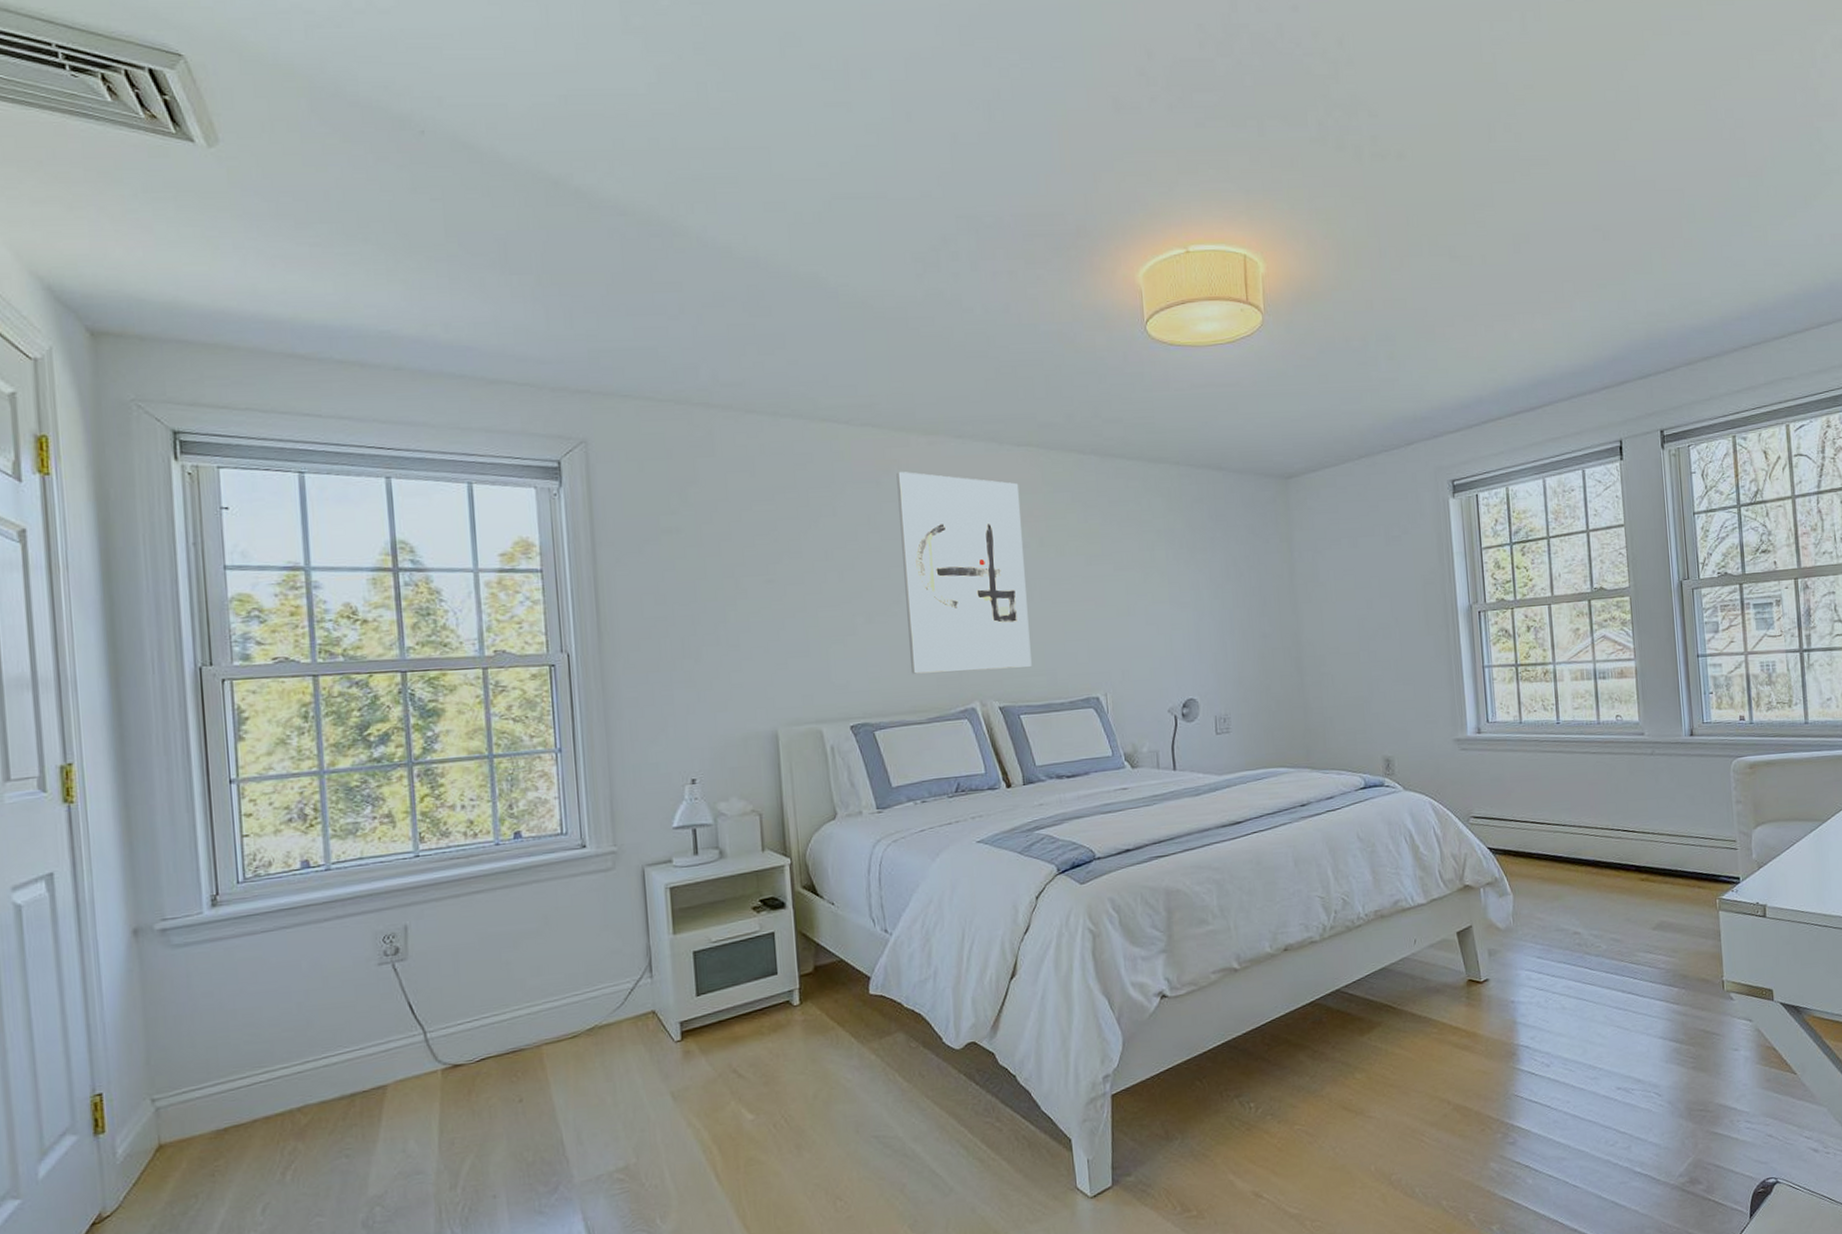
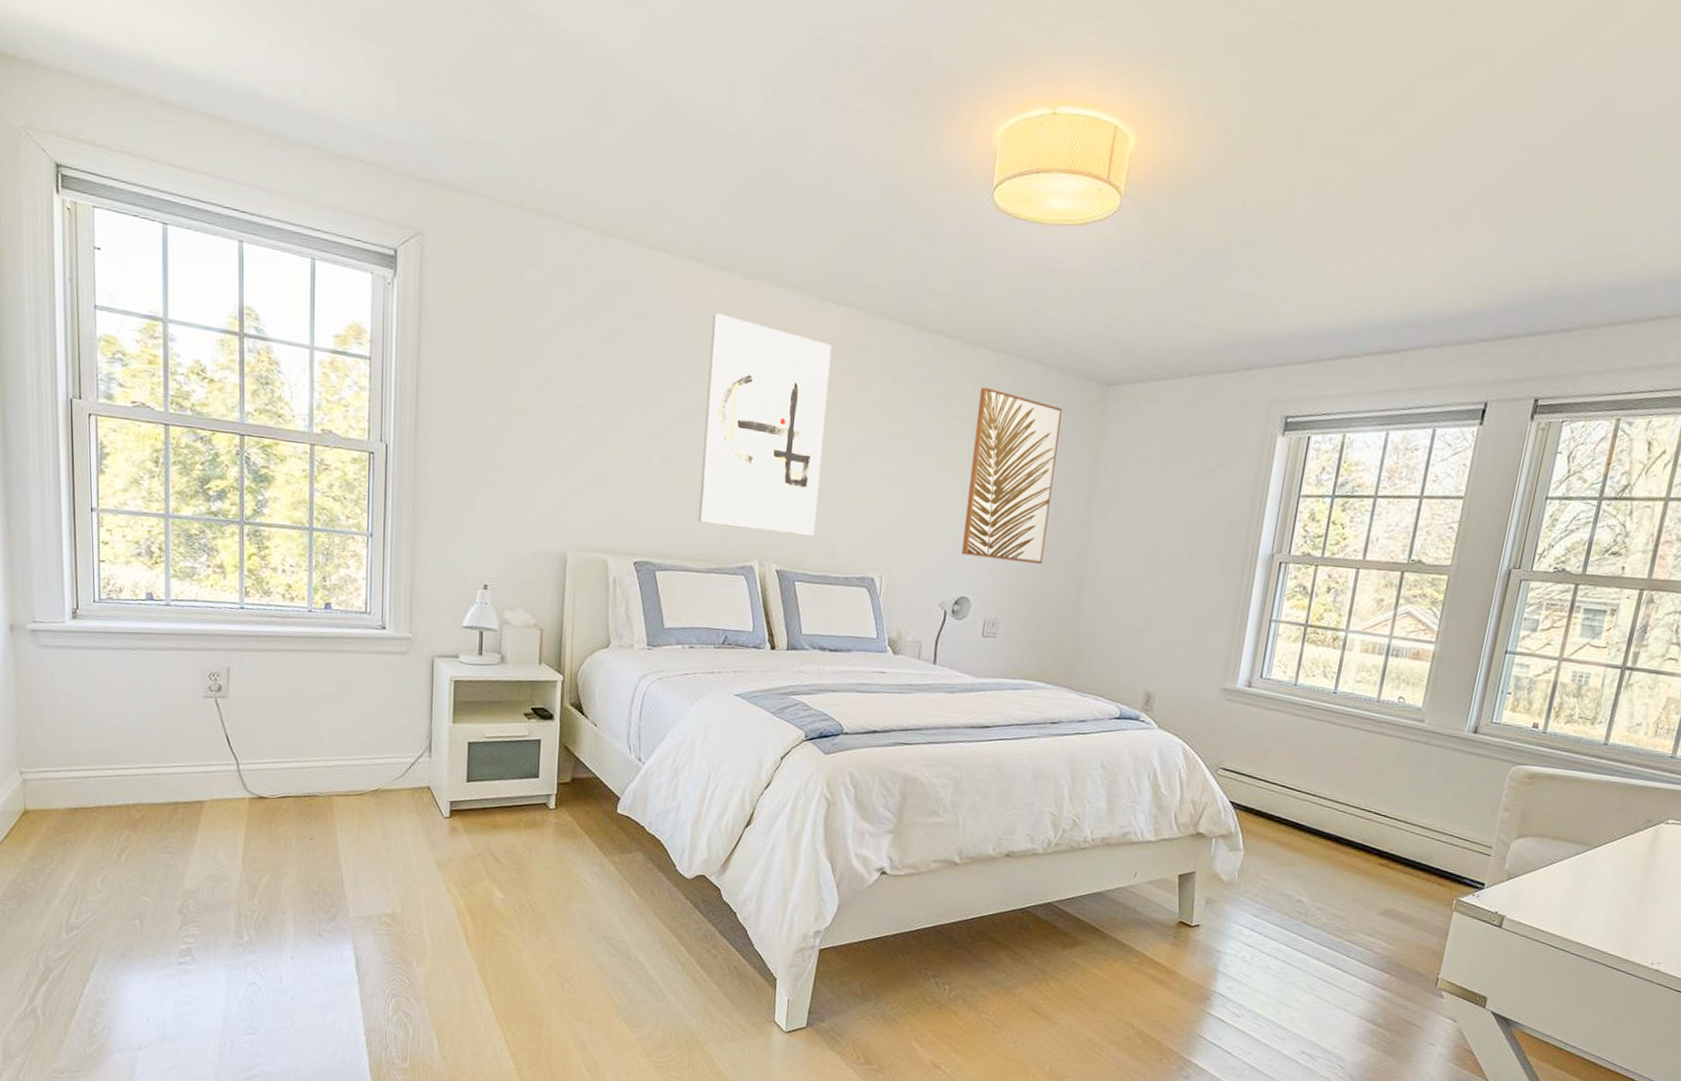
wall art: none [1168,498,1260,659] -> present [961,387,1062,565]

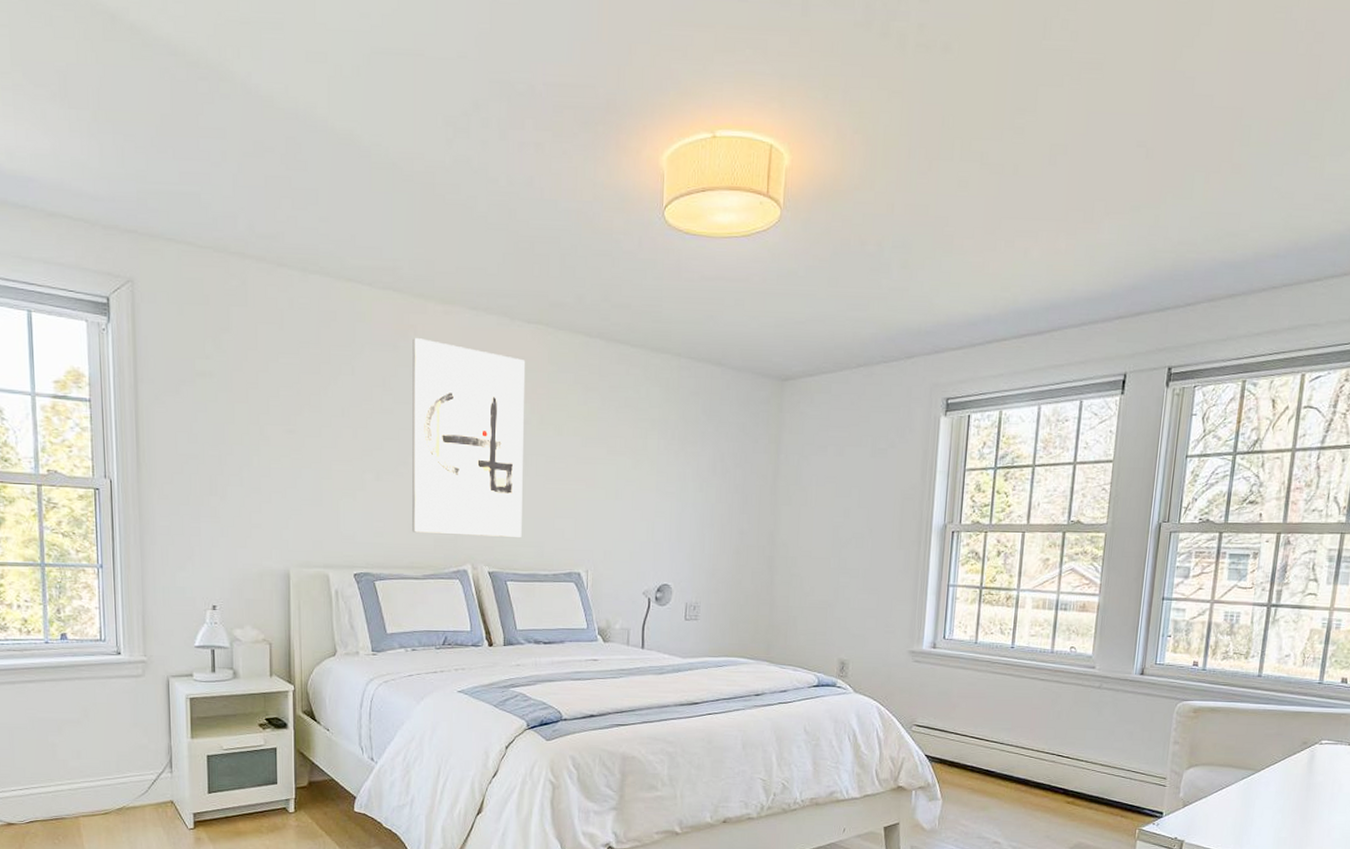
wall art: present [961,387,1062,565] -> none [660,389,742,549]

